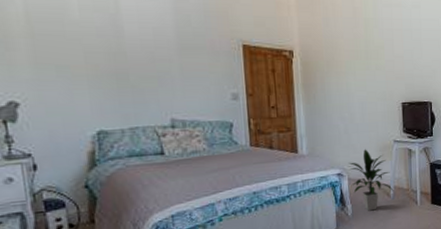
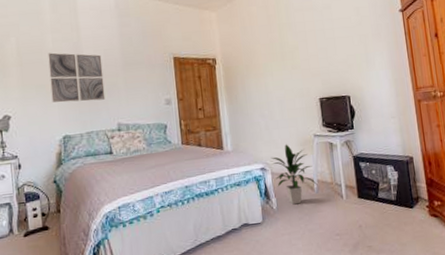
wall art: none [72,24,155,90] -> present [48,52,106,103]

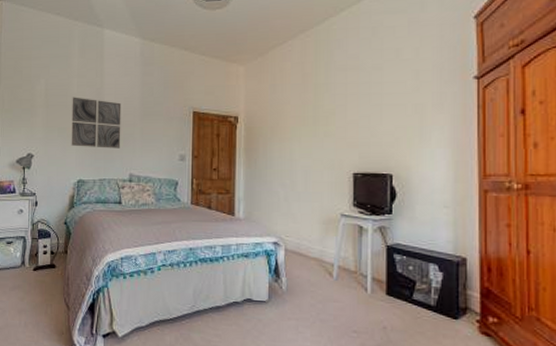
indoor plant: present [270,144,318,205] -> none [286,220,338,289]

